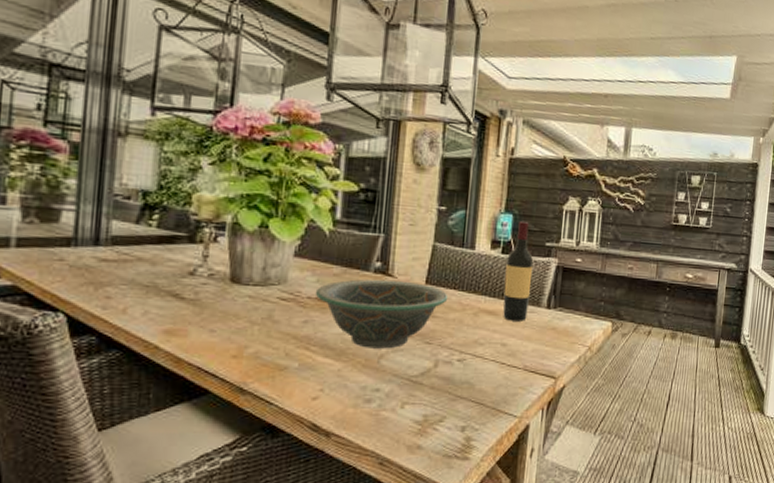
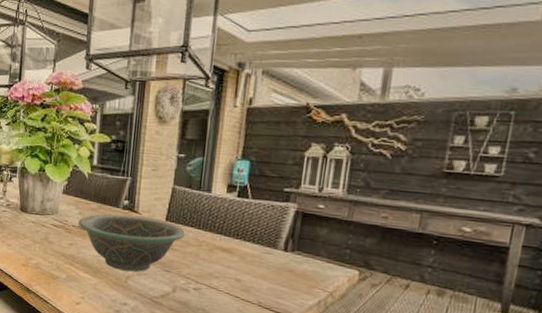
wine bottle: present [503,221,534,322] -> none [237,168,271,261]

